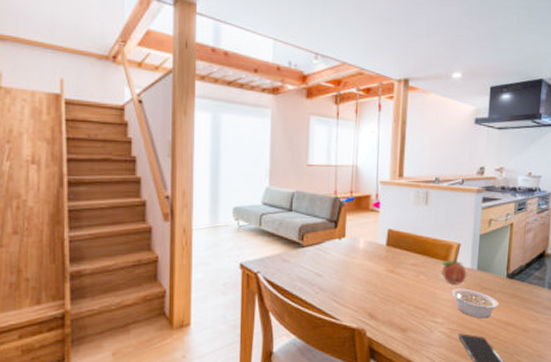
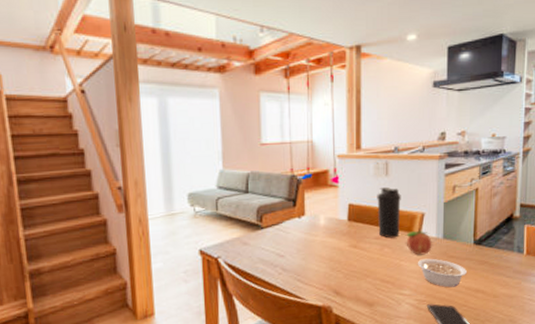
water bottle: none [415,215,439,266] -> present [377,186,401,238]

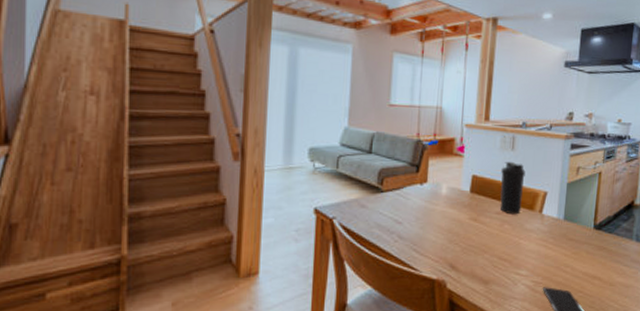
fruit: present [406,229,432,255] -> none [527,207,553,235]
legume: present [417,258,467,288] -> none [536,239,585,271]

